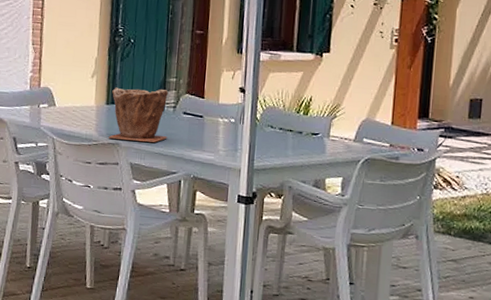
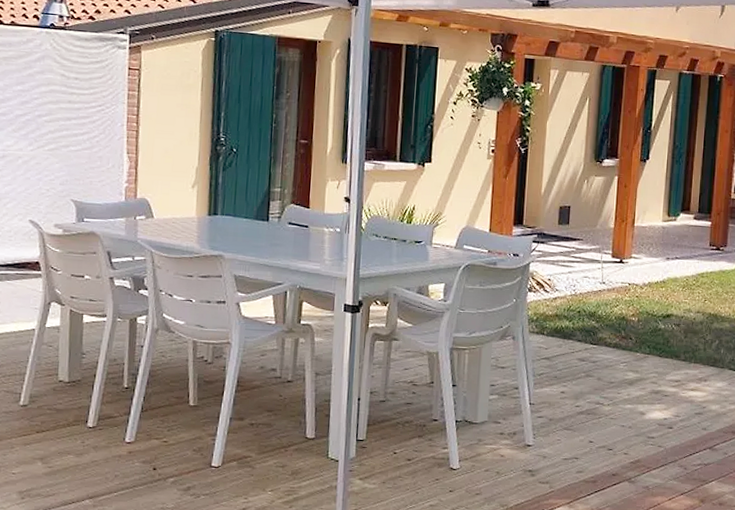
plant pot: present [108,87,169,142] -> none [211,198,273,254]

